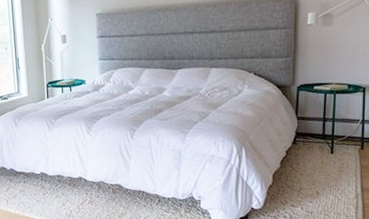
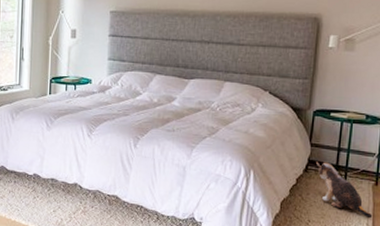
plush toy: none [304,133,361,181] -> present [316,161,373,219]

